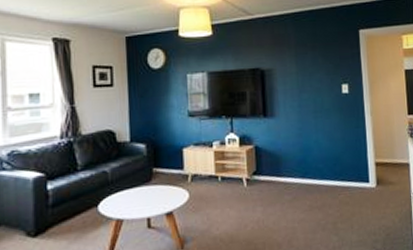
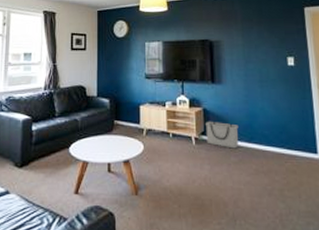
storage bin: none [258,159,292,187] -> present [206,121,238,149]

